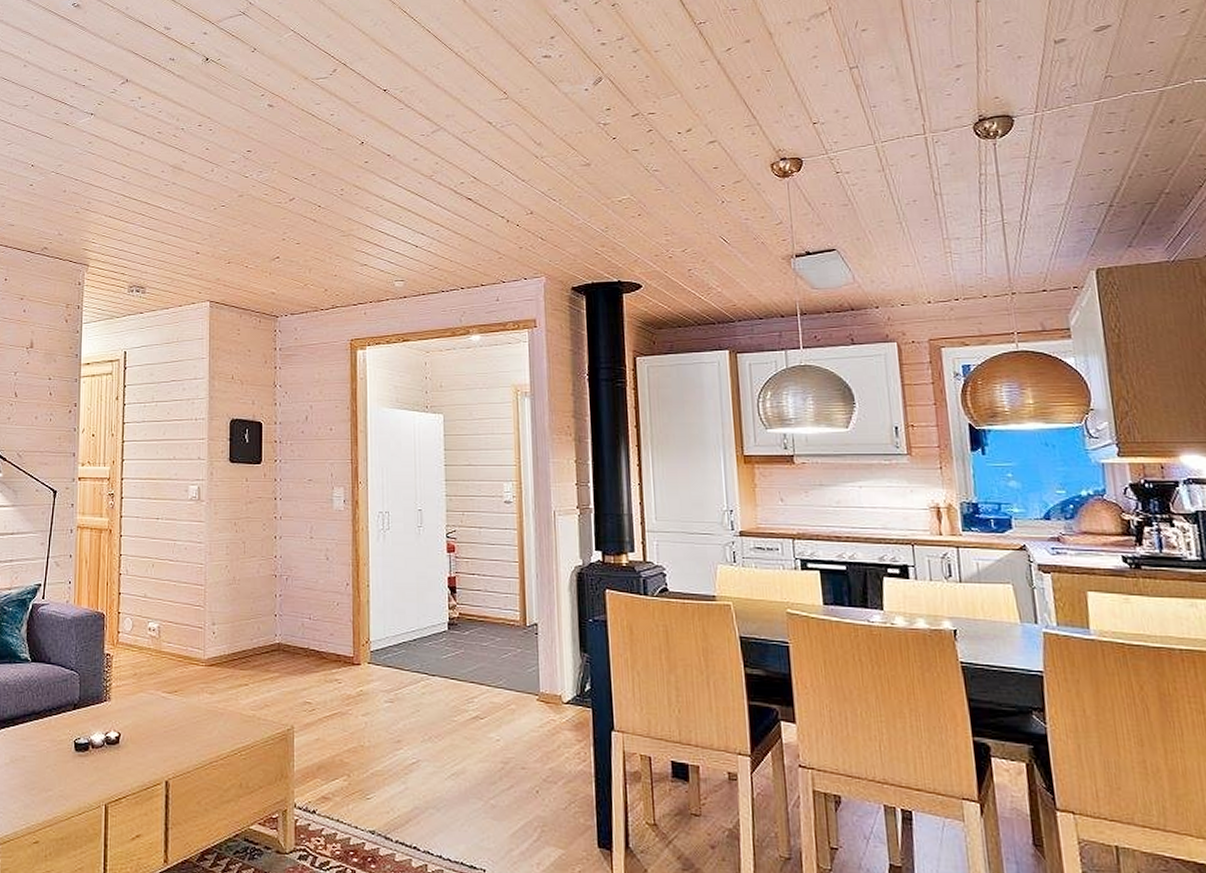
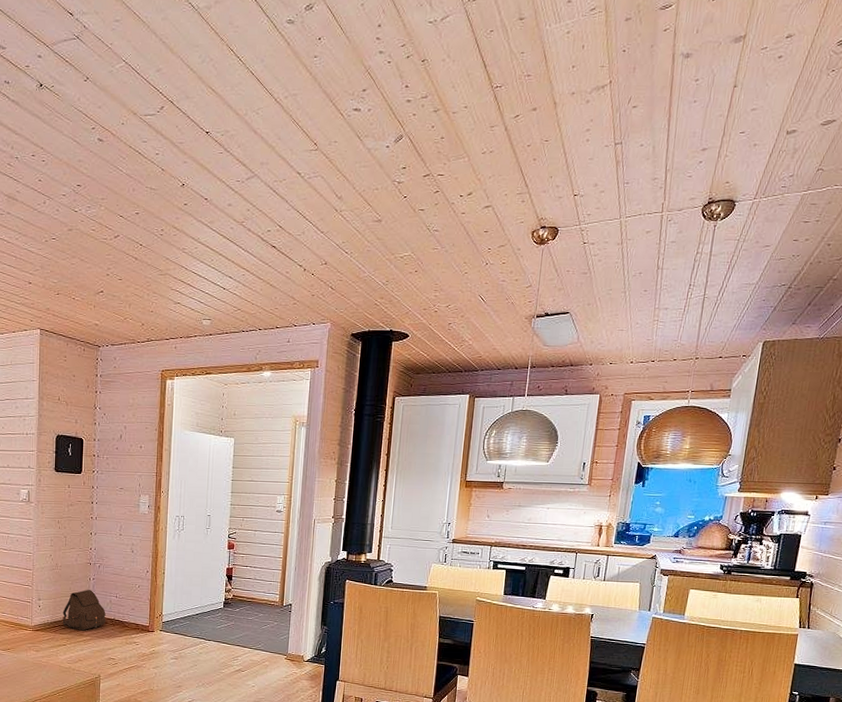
satchel: none [243,610,298,665] -> present [62,590,106,631]

